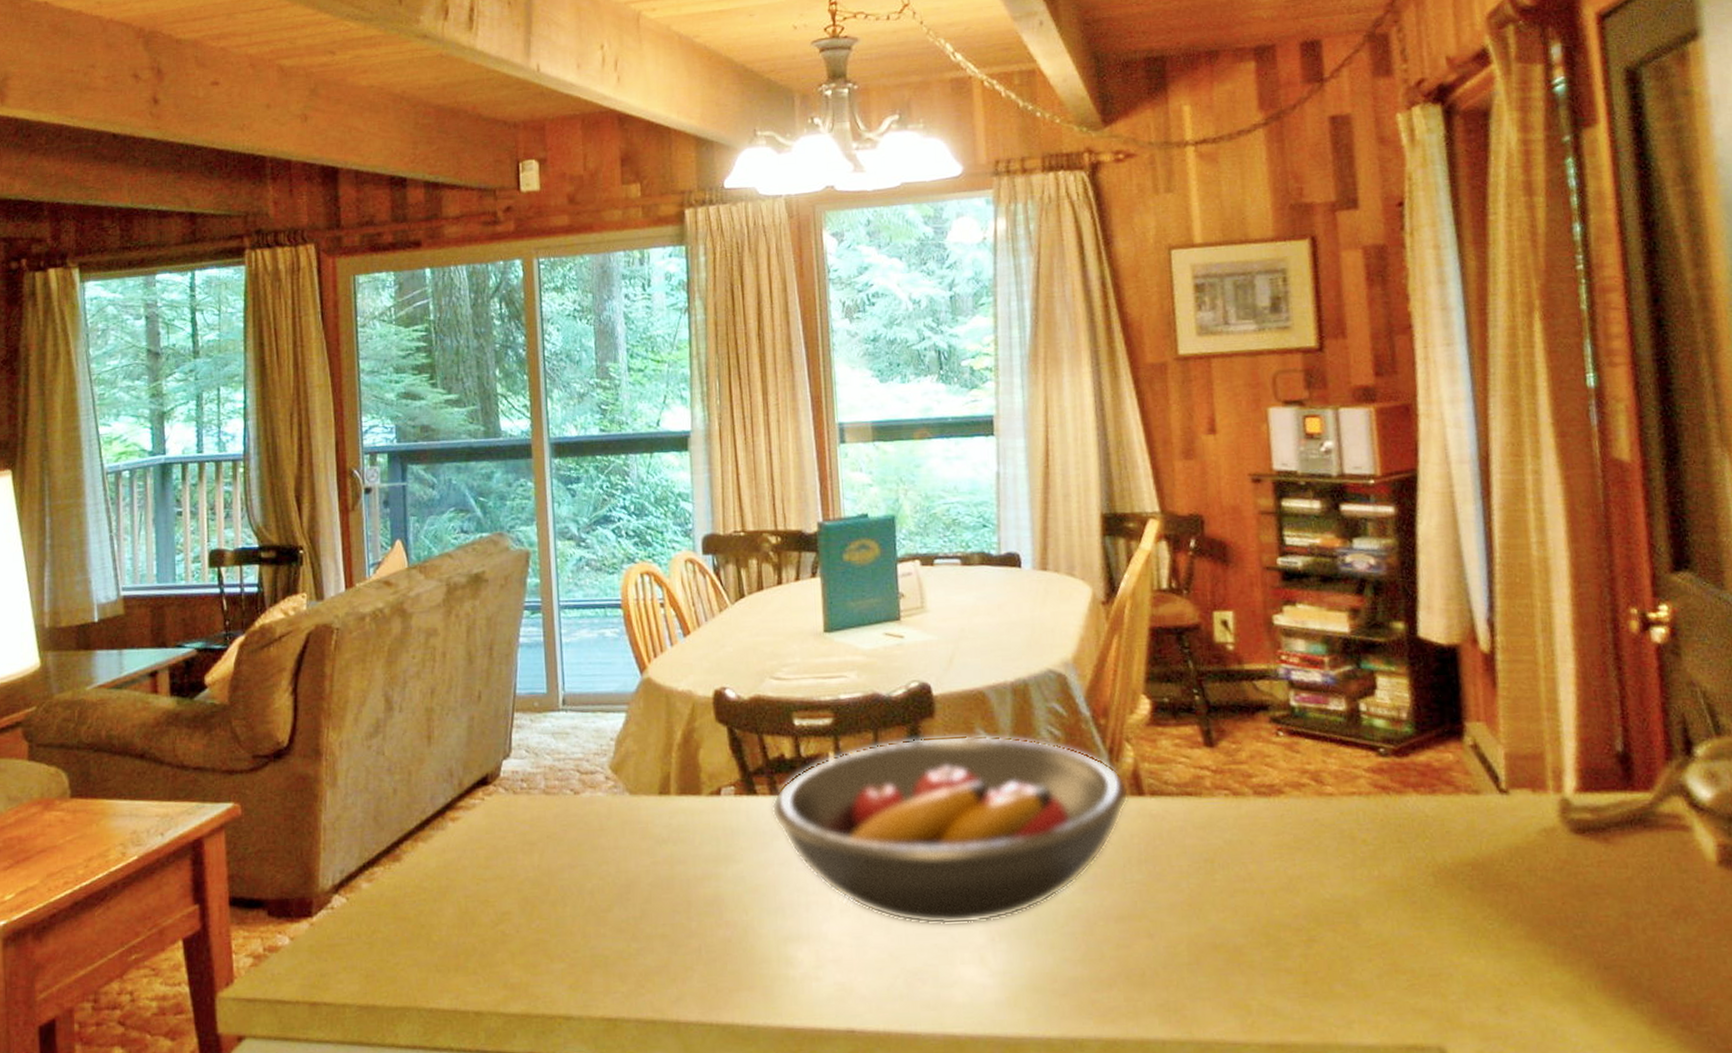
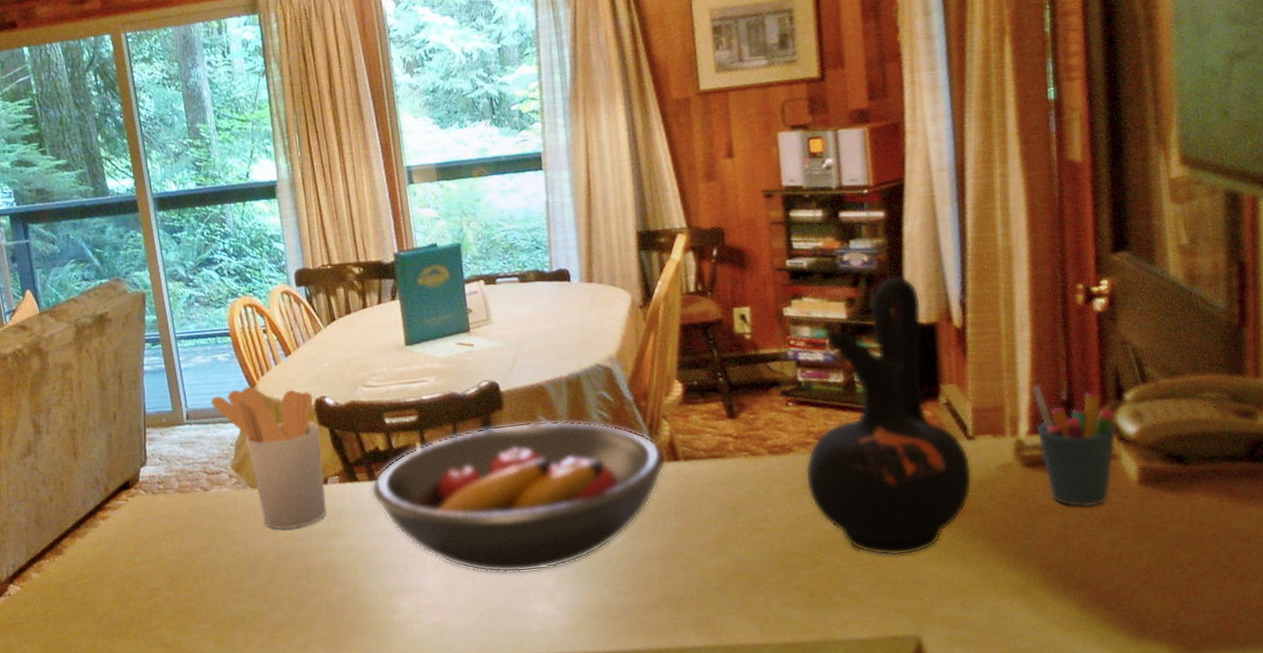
utensil holder: none [592,670,718,849] -> present [211,386,327,530]
ceramic jug: none [1298,584,1508,938] -> present [805,275,973,556]
pen holder: none [1578,730,1688,891] -> present [1032,385,1117,508]

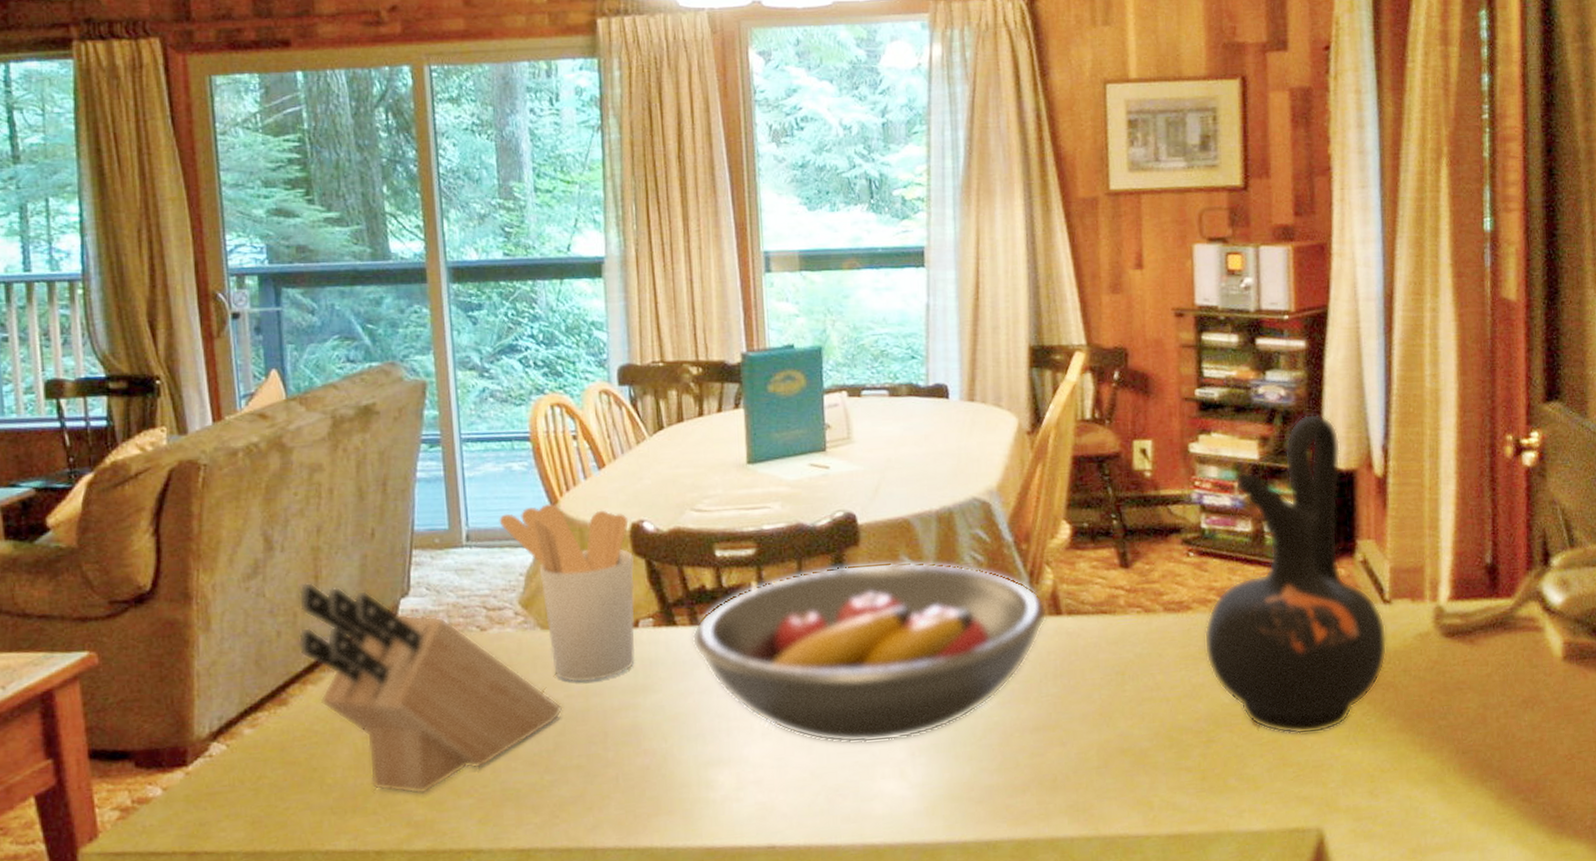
knife block: none [63,457,273,622] -> present [298,582,563,795]
pen holder: present [1032,385,1117,508] -> none [1454,545,1542,685]

